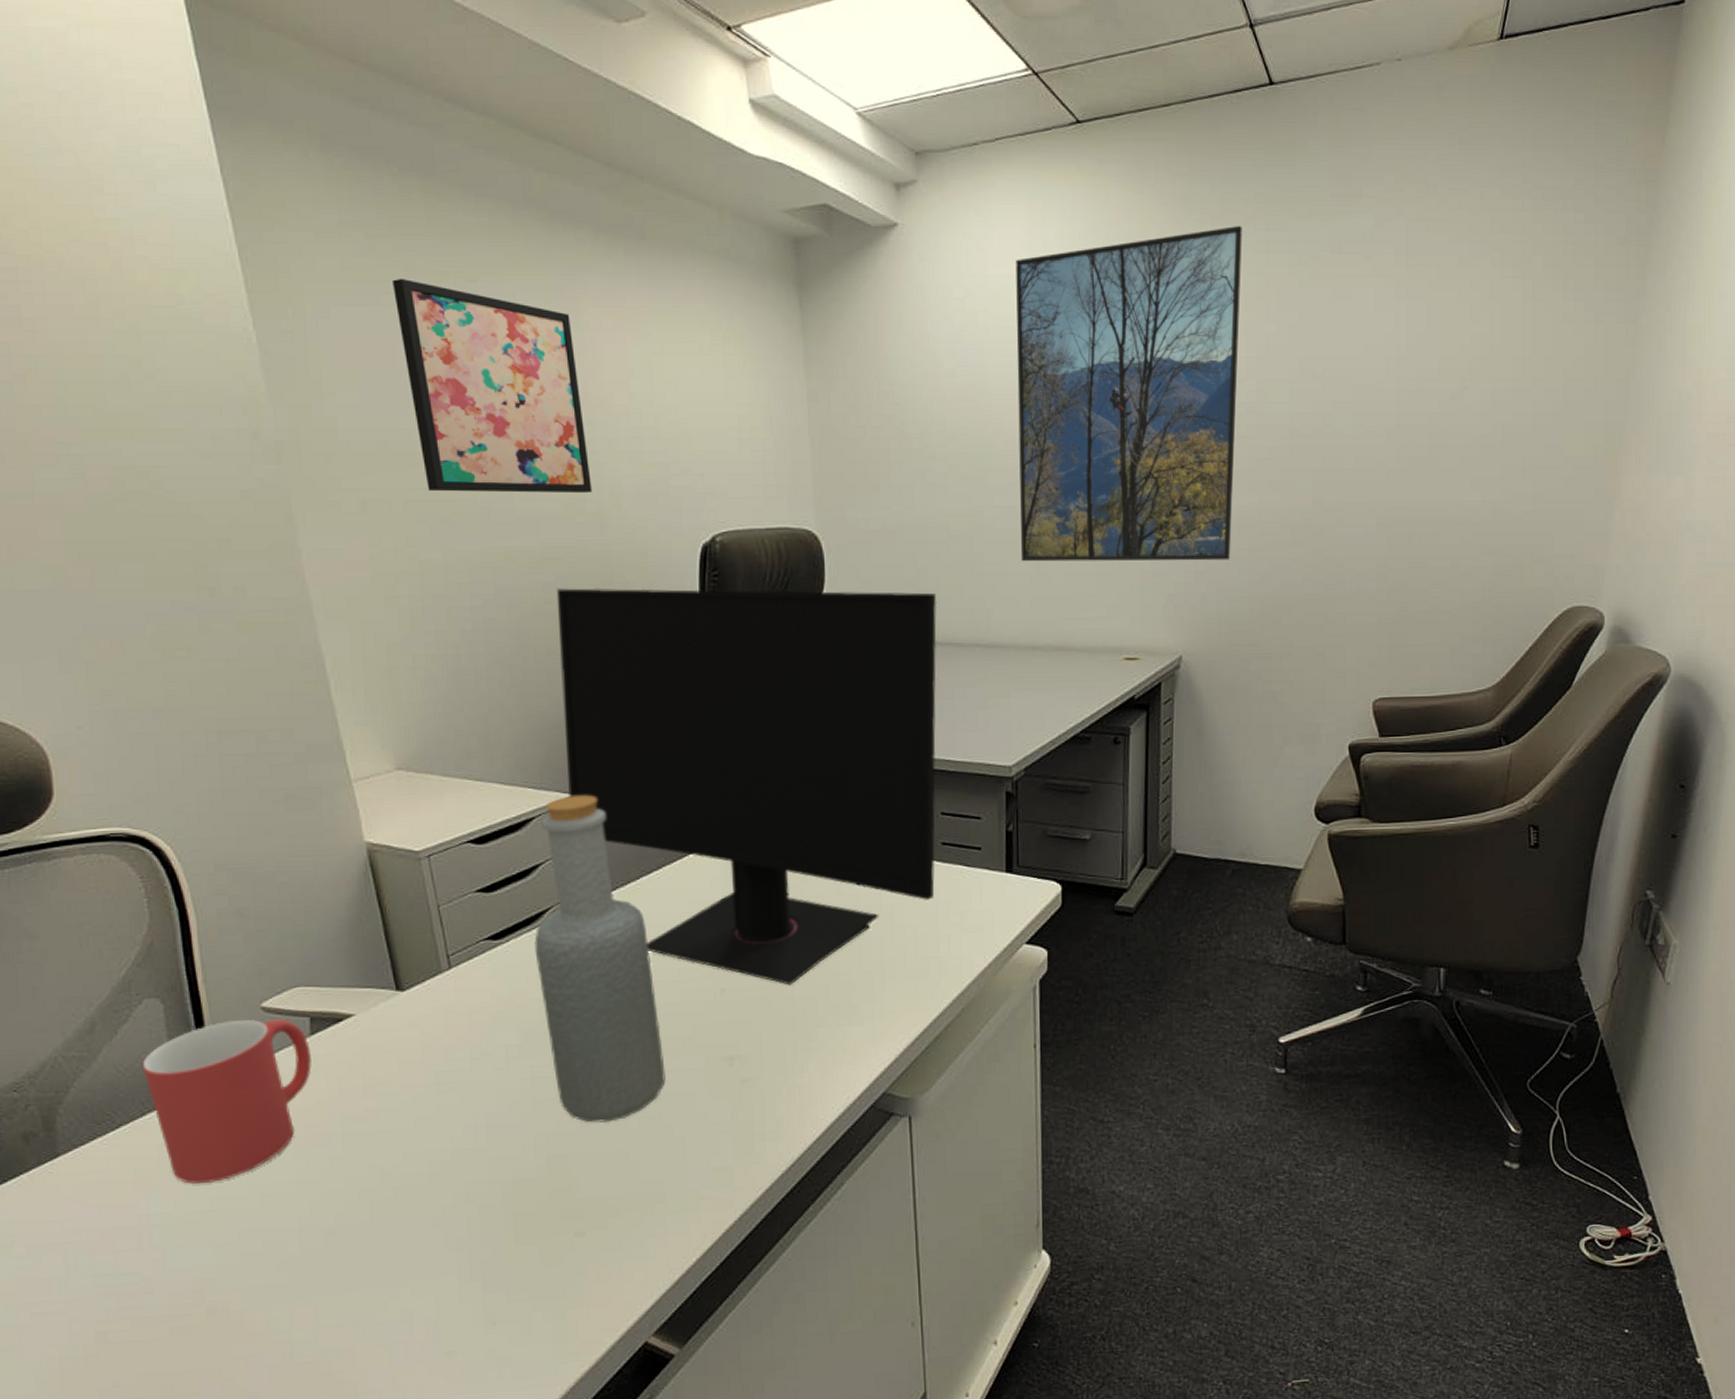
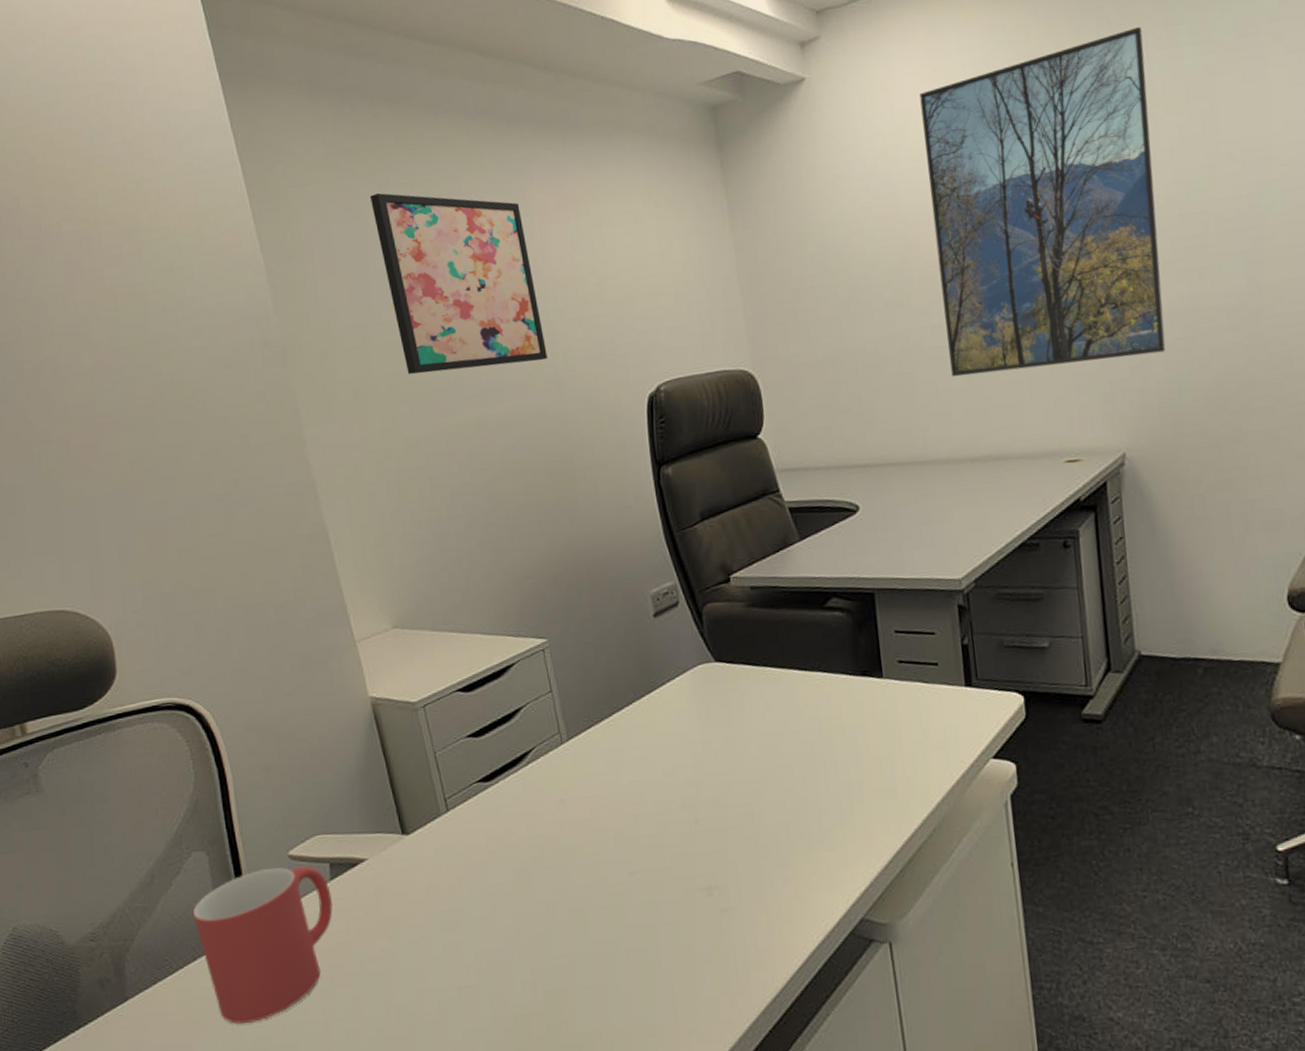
bottle: present [534,795,666,1123] -> none [520,639,650,957]
computer monitor: present [556,588,937,986] -> none [521,417,895,813]

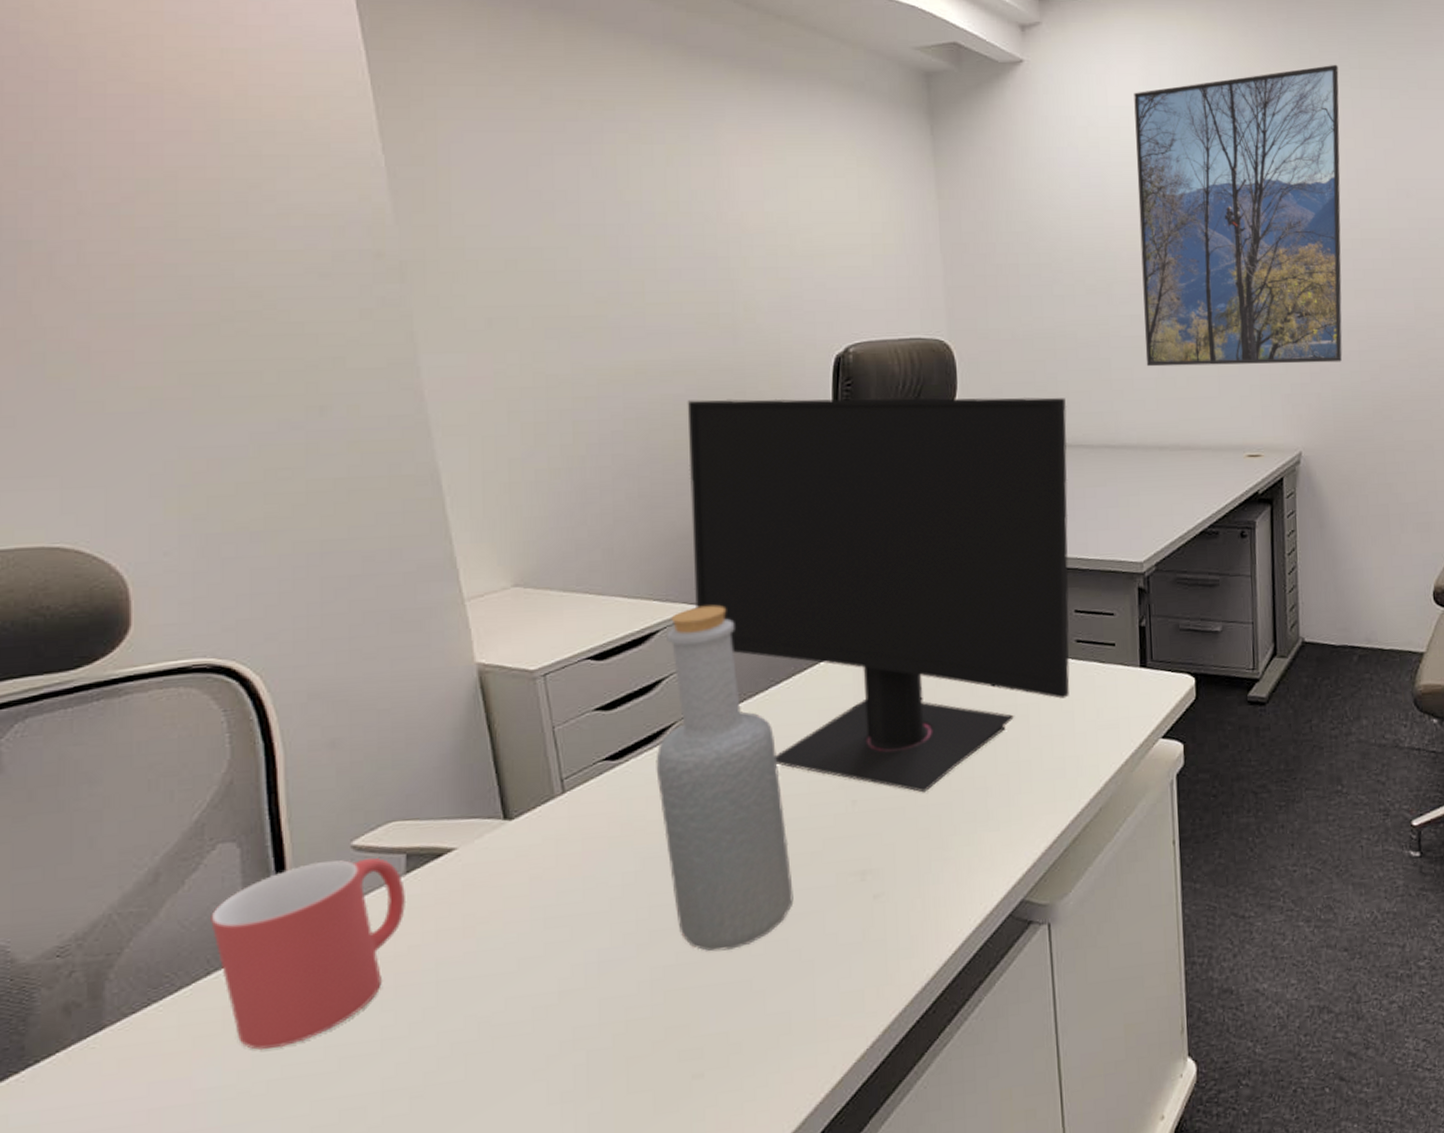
wall art: present [369,192,547,374] -> none [527,106,725,309]
bottle: none [520,639,650,957] -> present [656,606,794,952]
computer monitor: none [521,417,895,813] -> present [687,397,1070,793]

